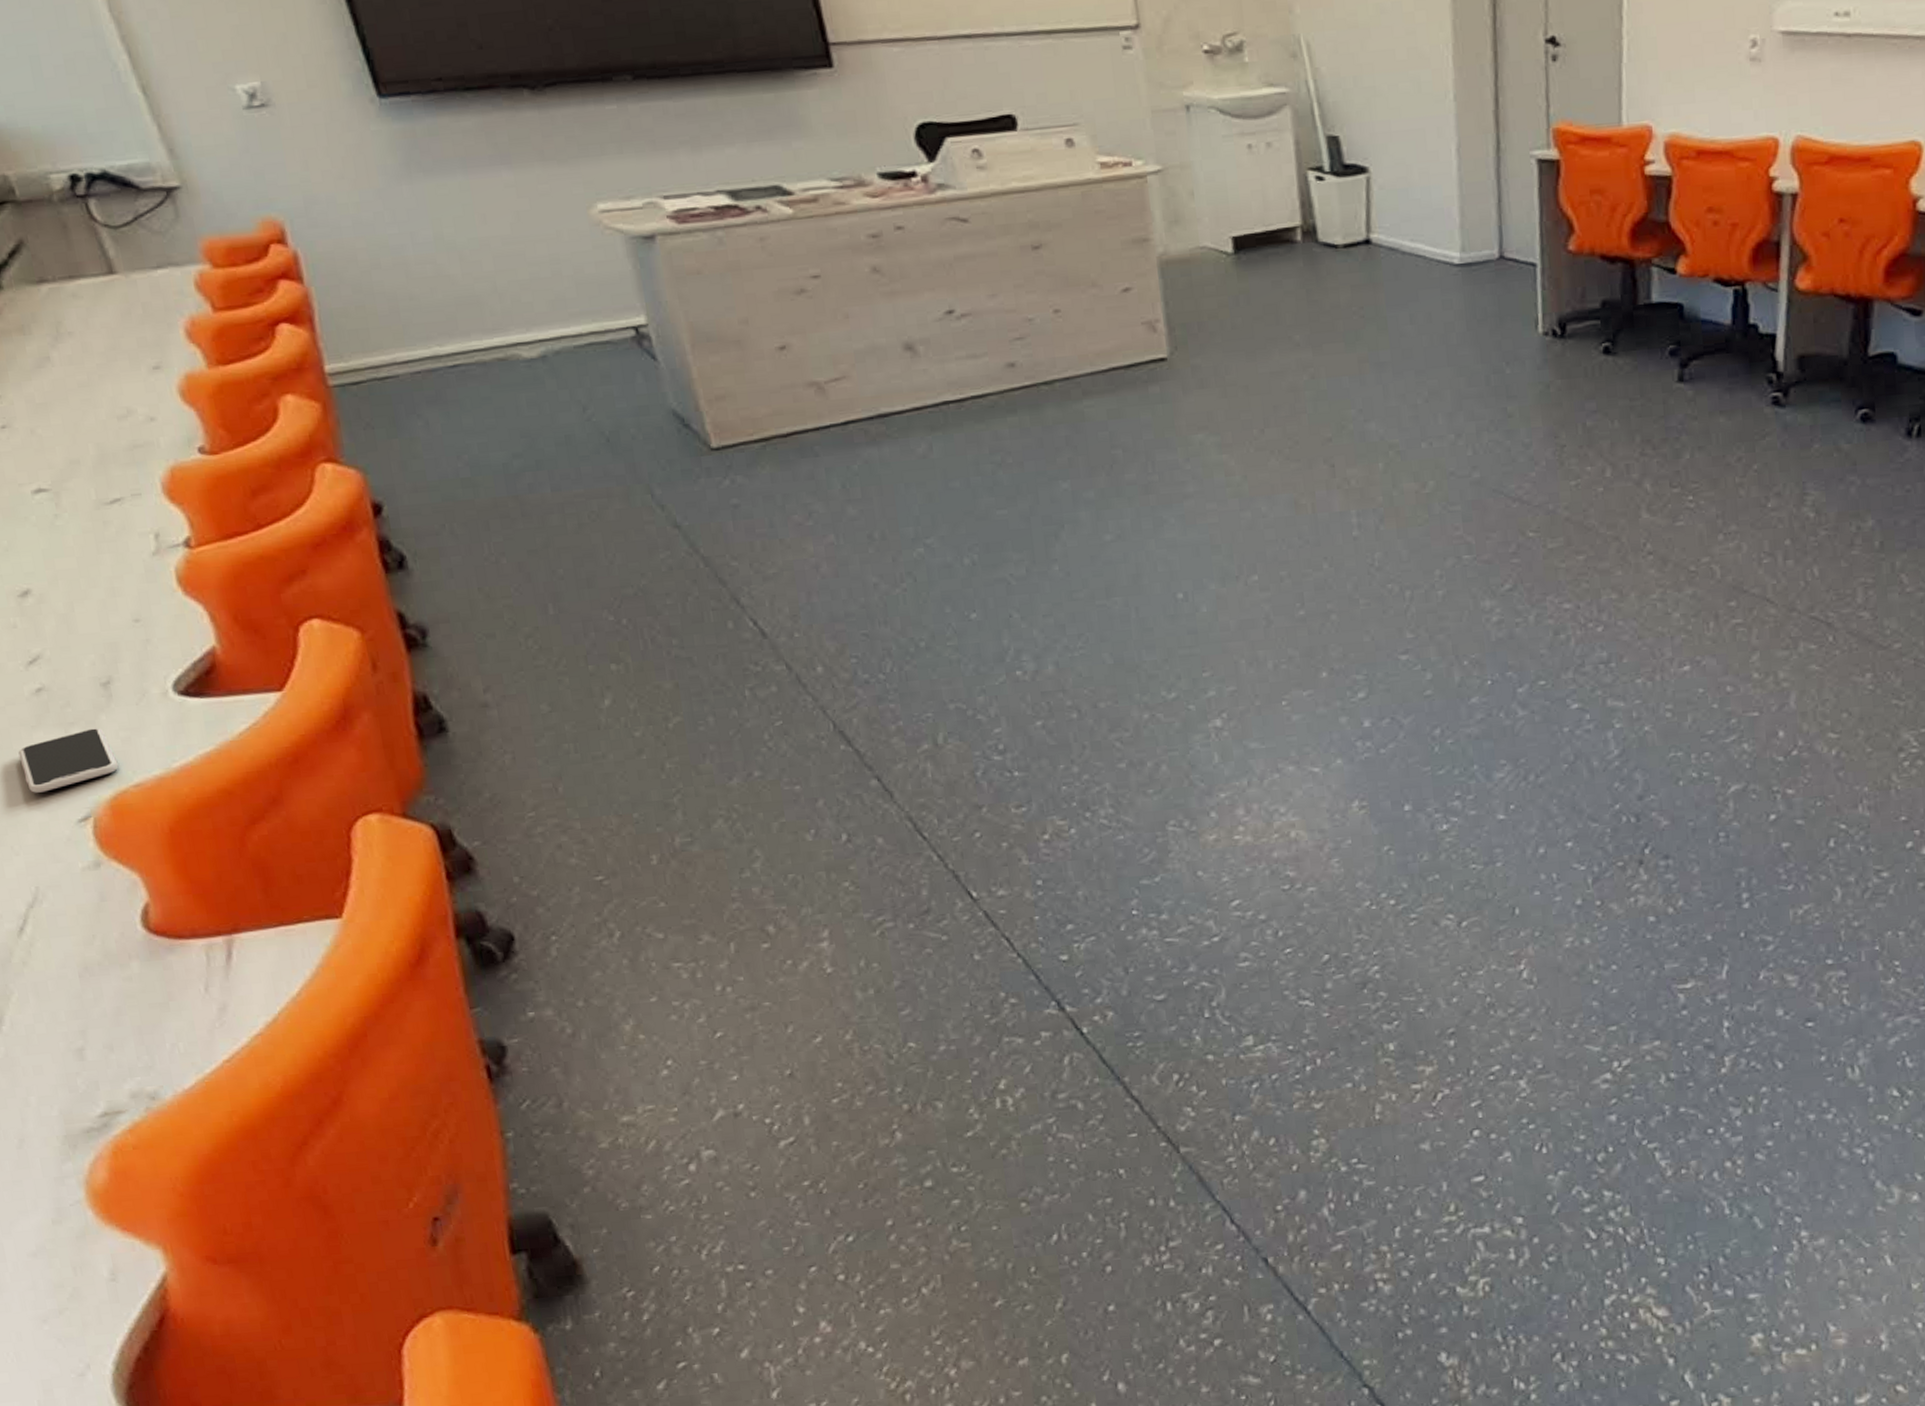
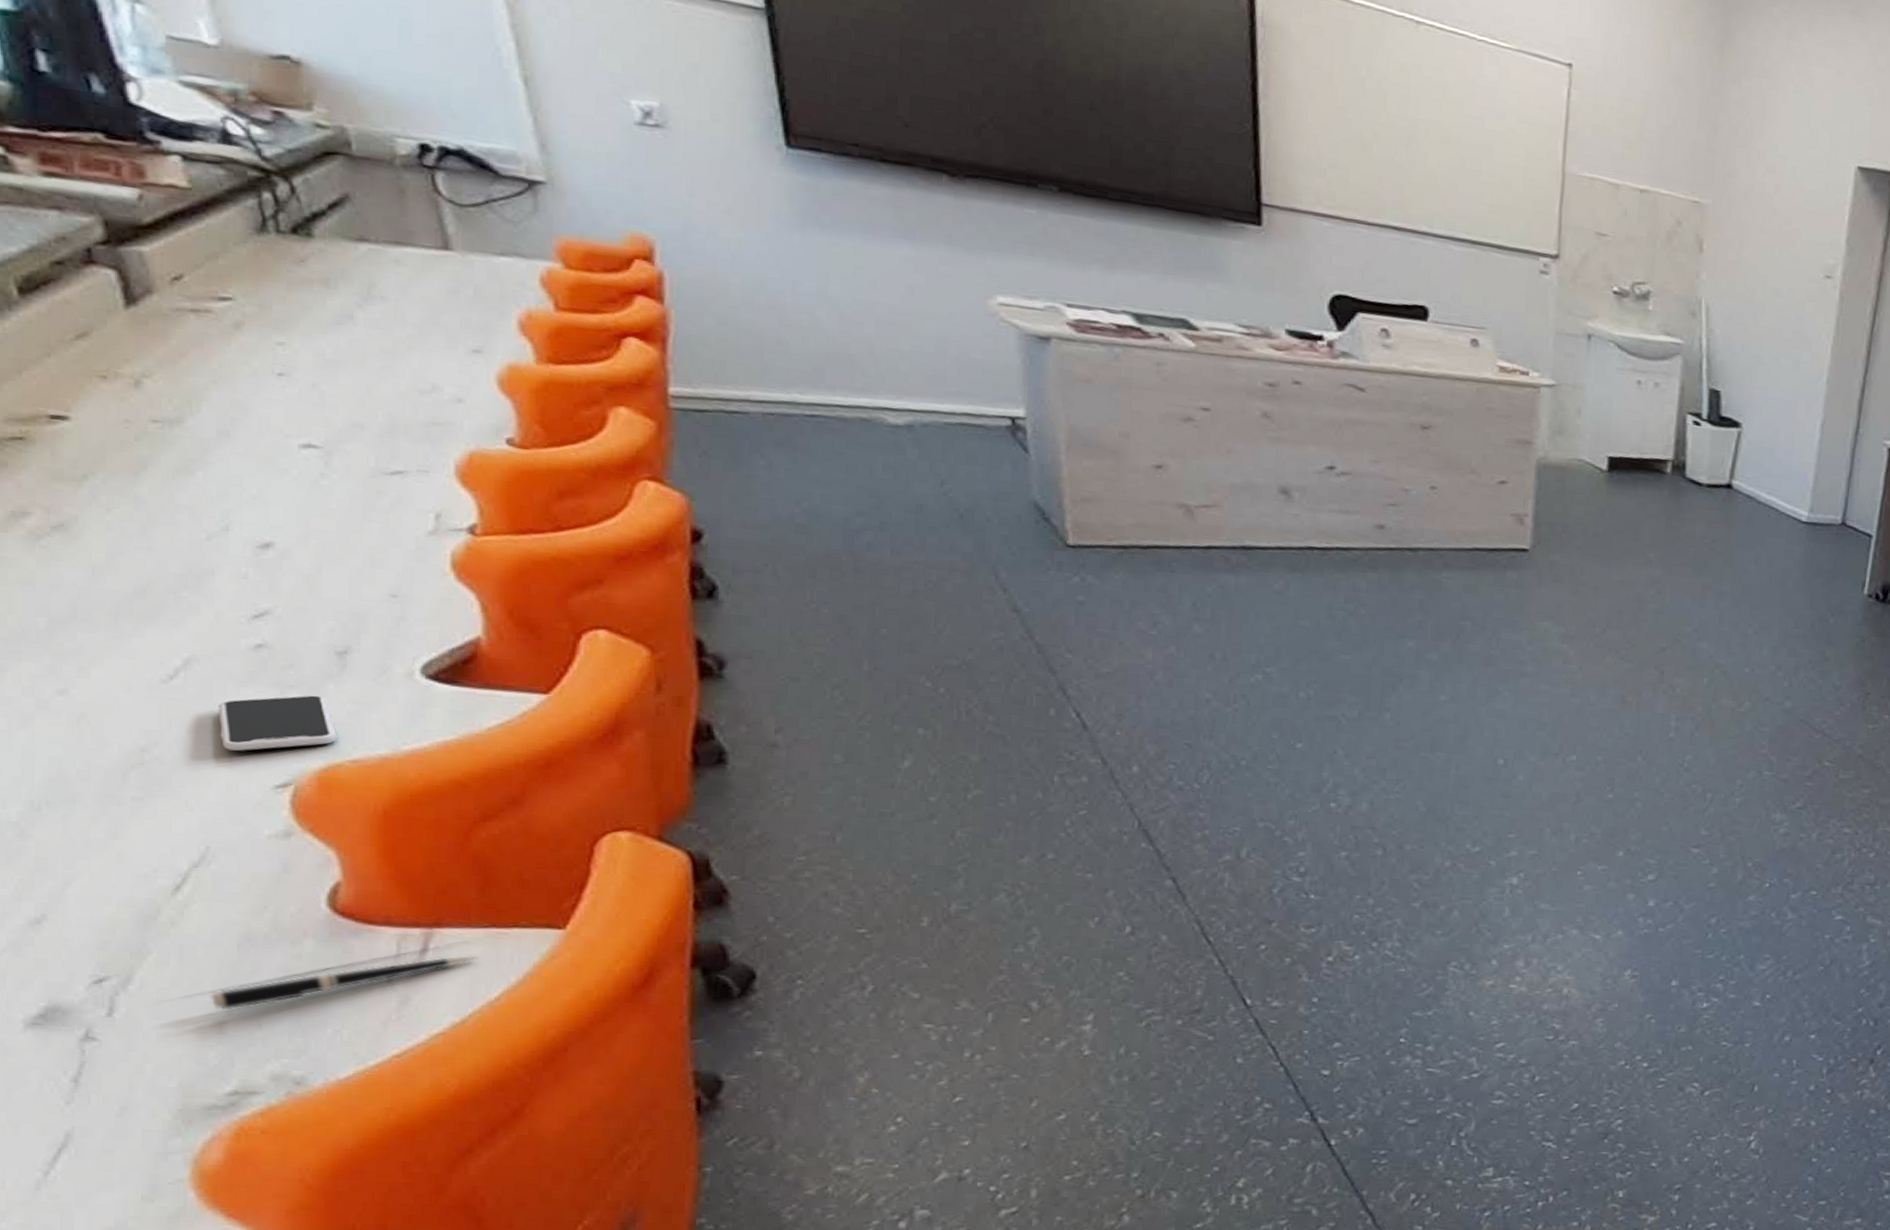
pen: none [67,955,276,1038] -> present [210,955,480,1011]

